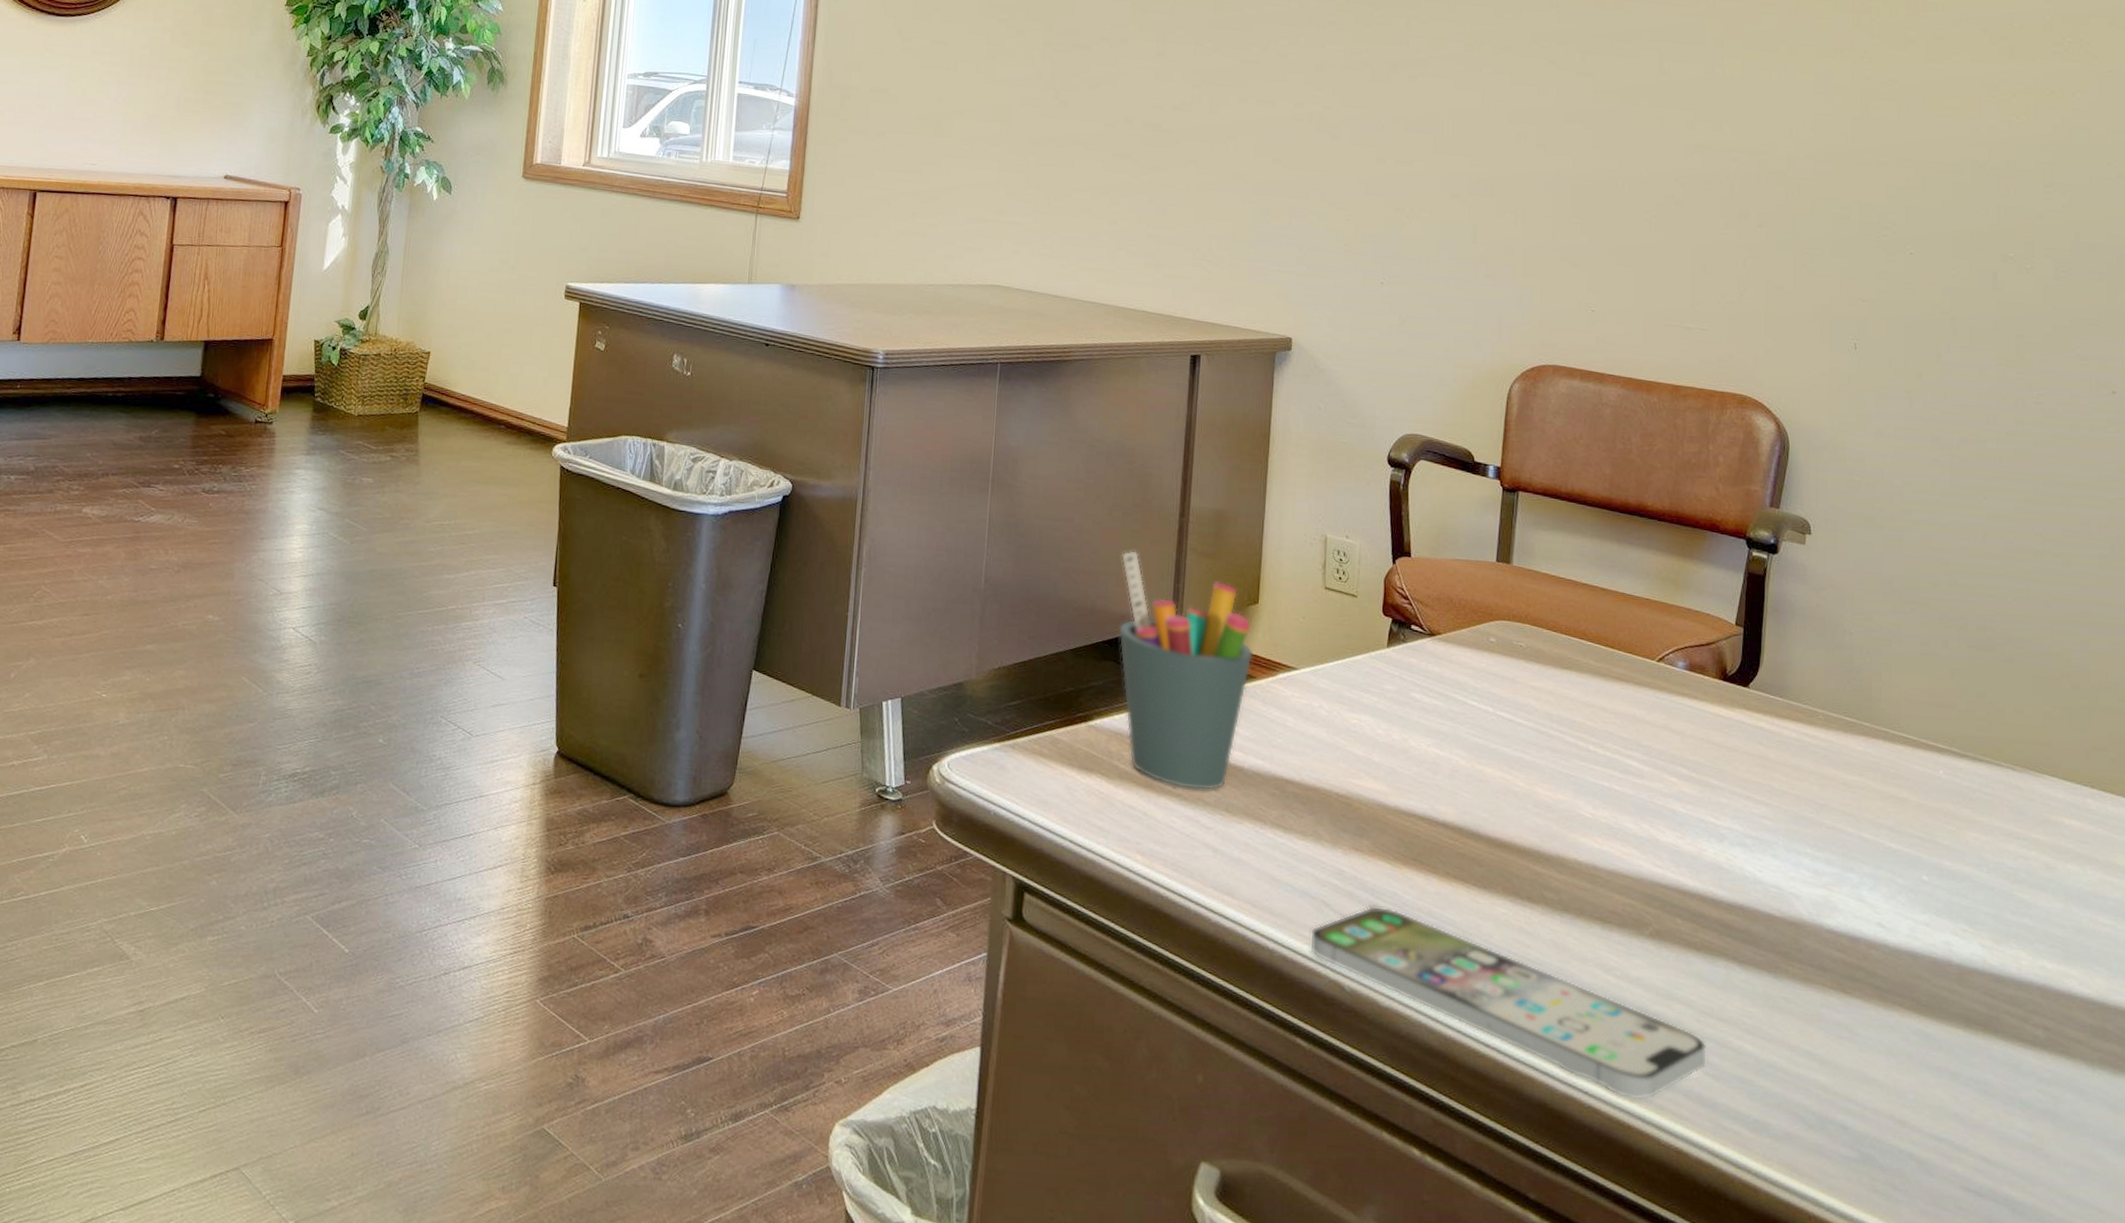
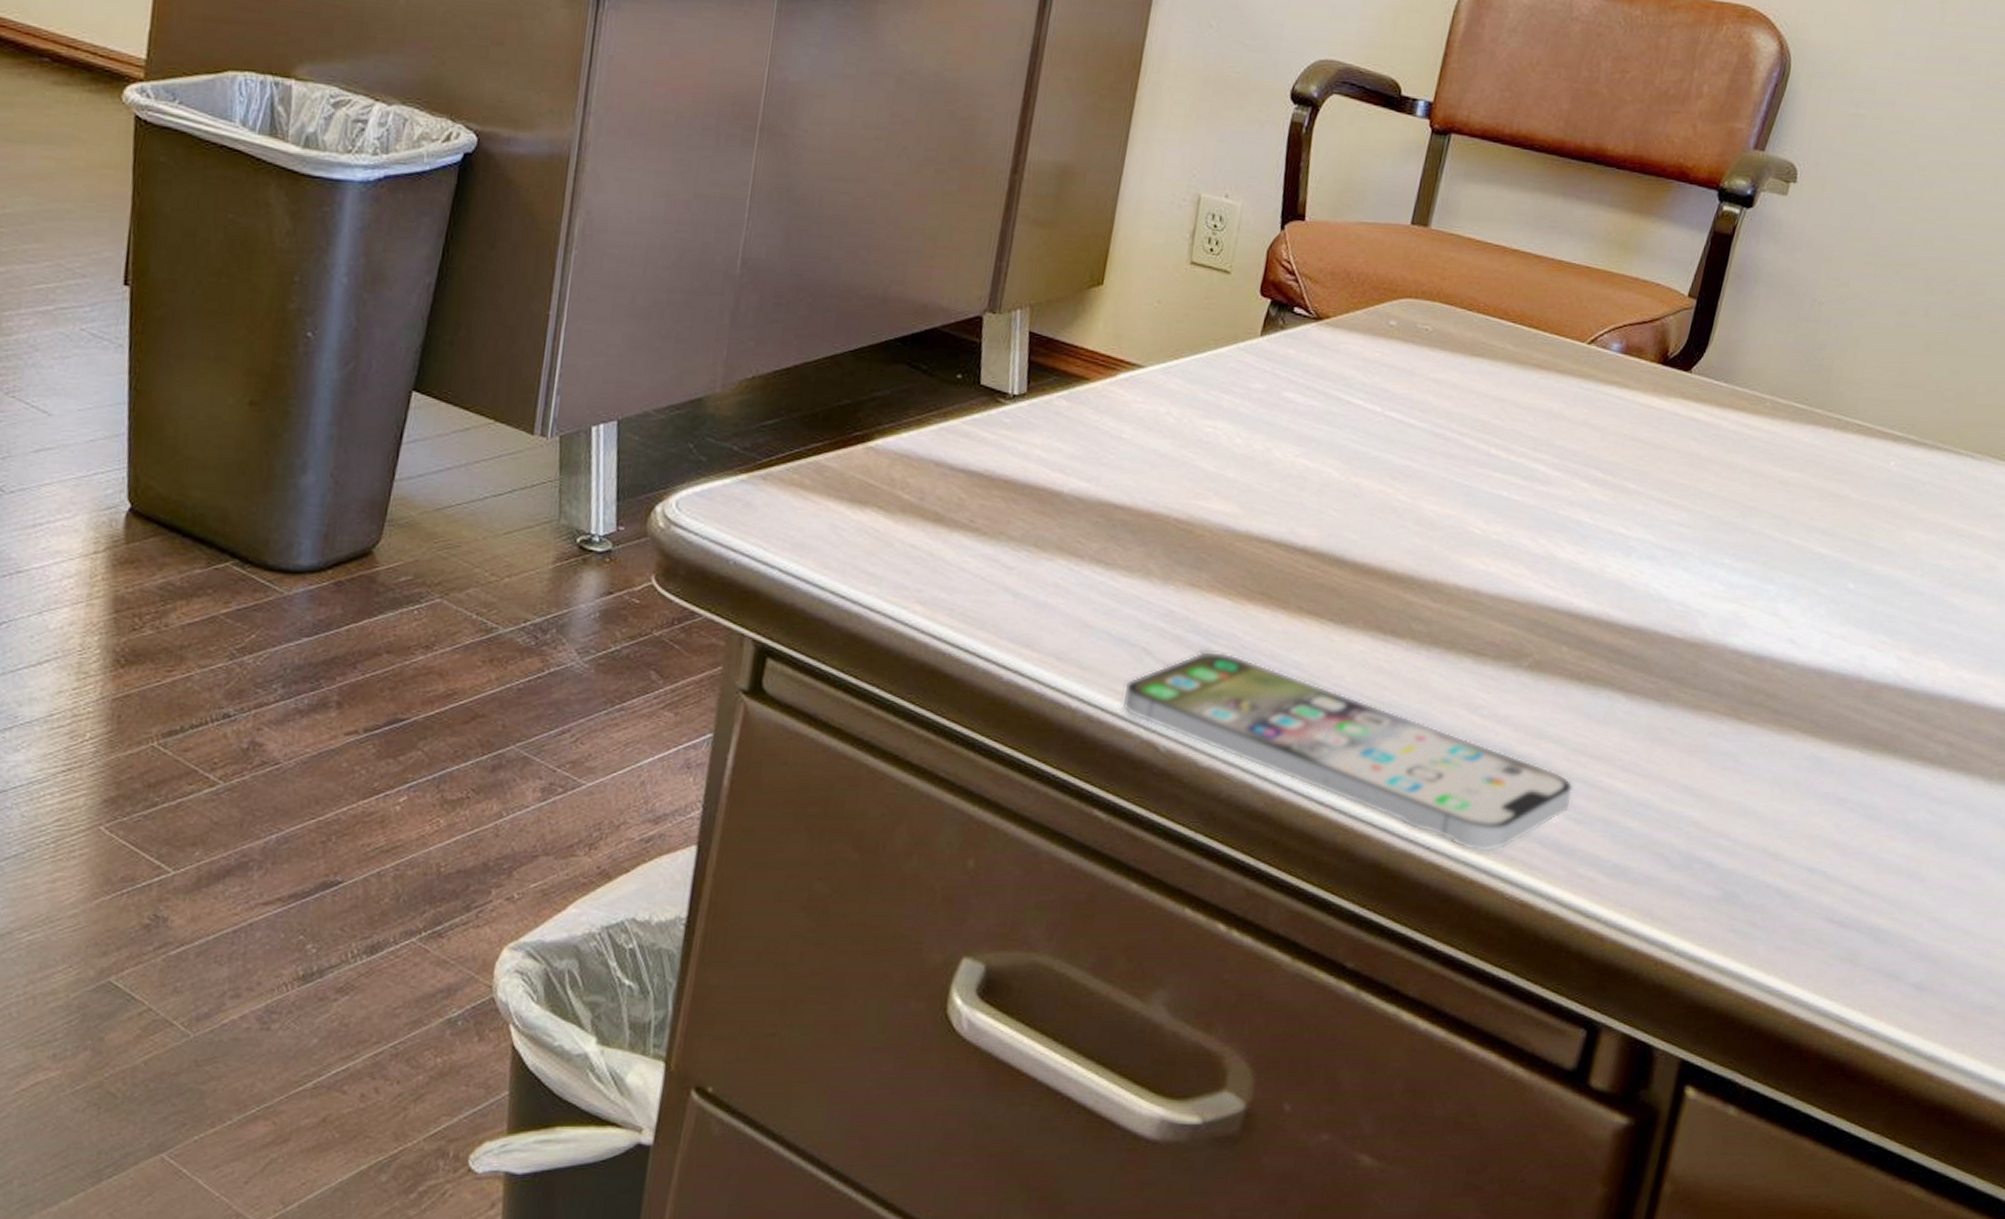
pen holder: present [1118,550,1254,791] -> none [916,219,1091,523]

